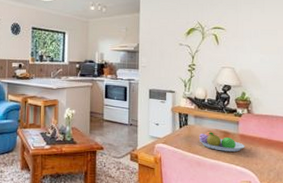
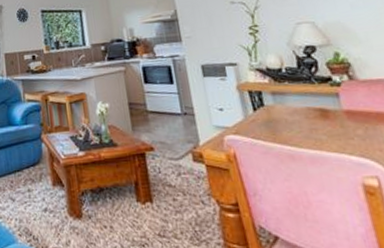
fruit bowl: present [198,130,245,152] -> none [283,109,357,137]

